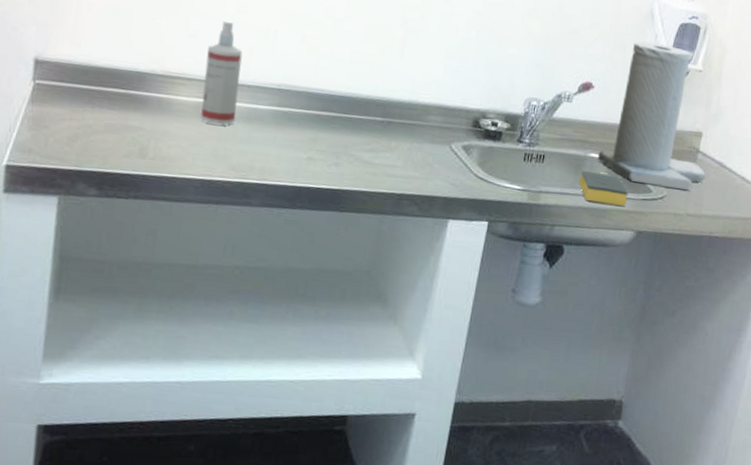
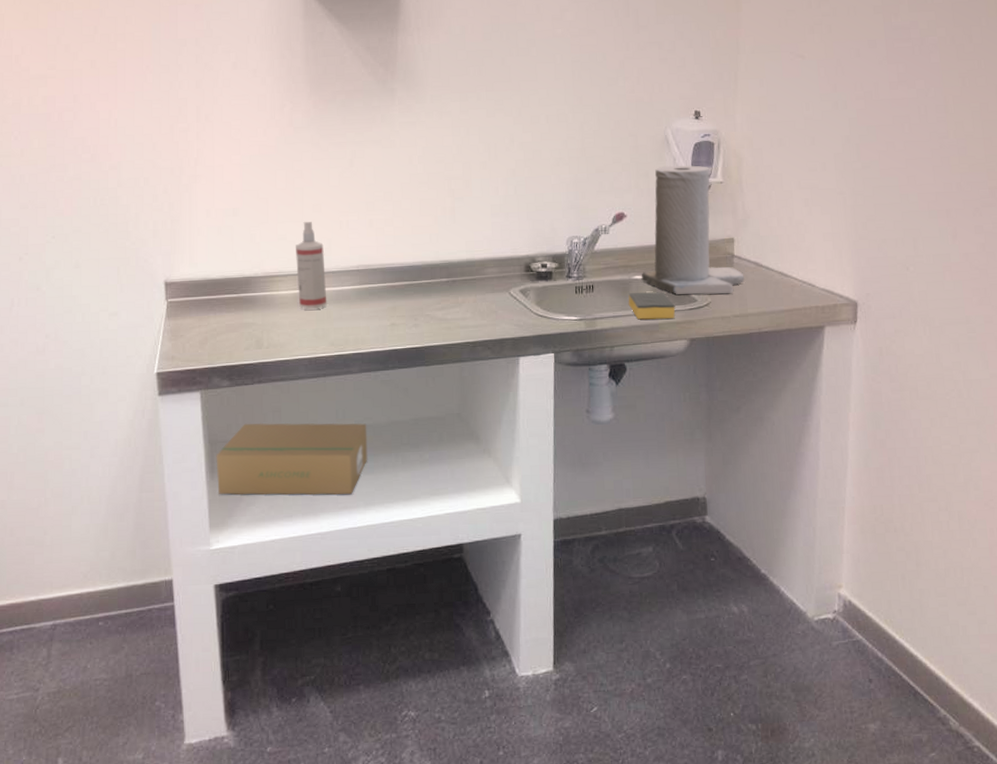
box: none [61,242,259,344] -> present [216,422,368,496]

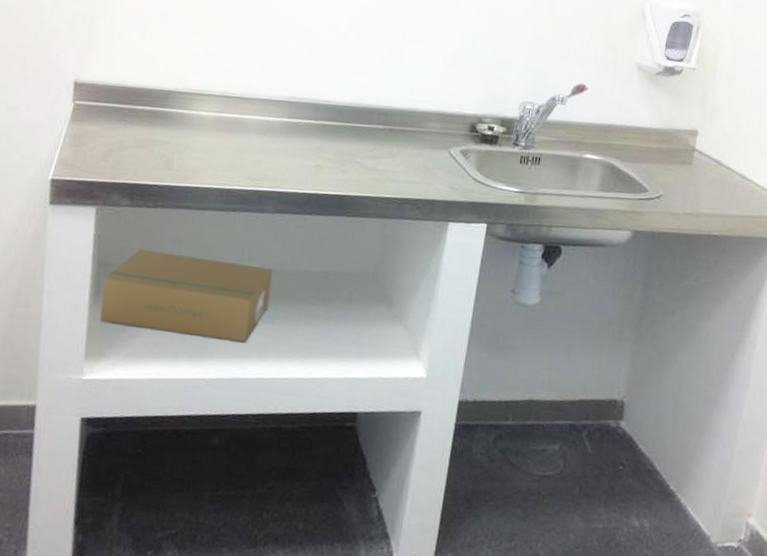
spray bottle: present [296,221,327,310] -> none [219,39,255,137]
sponge: present [628,292,676,320] -> none [574,171,624,206]
paper towel: present [641,165,745,295] -> none [592,41,702,189]

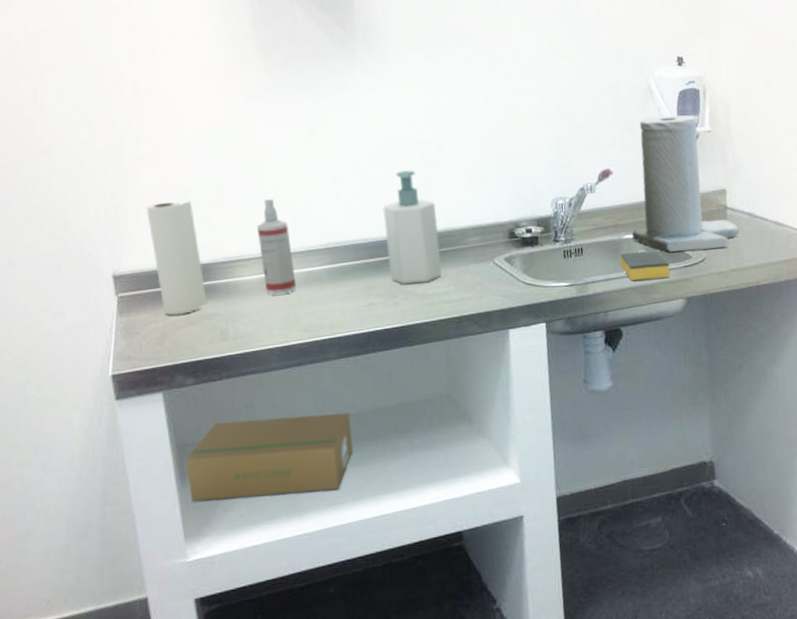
paper towel roll: none [115,20,167,135] -> present [146,201,208,316]
spray bottle: none [219,39,255,137] -> present [257,199,297,295]
soap bottle: none [343,41,404,157] -> present [383,170,442,284]
sponge: none [574,171,624,206] -> present [619,250,670,281]
paper towel: none [592,41,702,189] -> present [632,115,739,252]

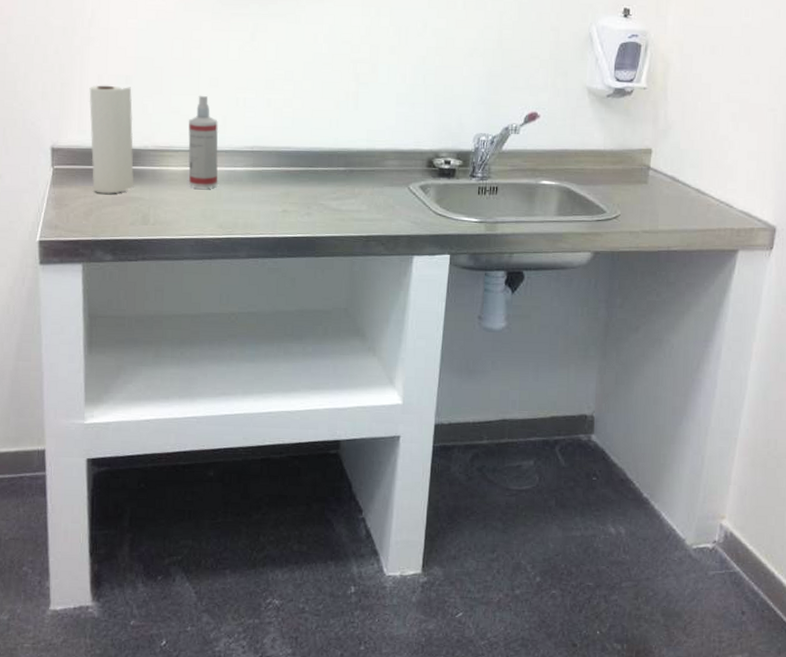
box: present [185,412,354,502] -> none [94,300,251,382]
soap bottle: present [383,170,442,284] -> none [307,86,361,198]
sponge: present [619,250,670,281] -> none [532,197,582,229]
paper towel: present [632,115,739,252] -> none [549,65,658,208]

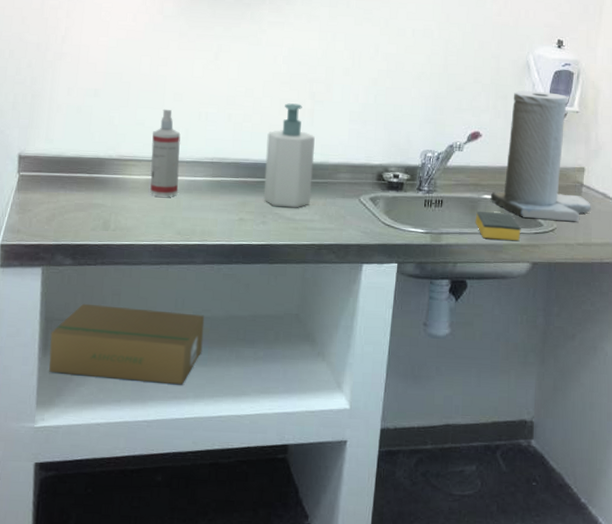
paper towel roll: present [89,85,134,194] -> none [56,97,100,200]
box: none [94,300,251,382] -> present [49,303,205,385]
soap bottle: none [307,86,361,198] -> present [263,103,315,208]
sponge: none [532,197,582,229] -> present [475,211,521,240]
paper towel: none [549,65,658,208] -> present [490,90,591,222]

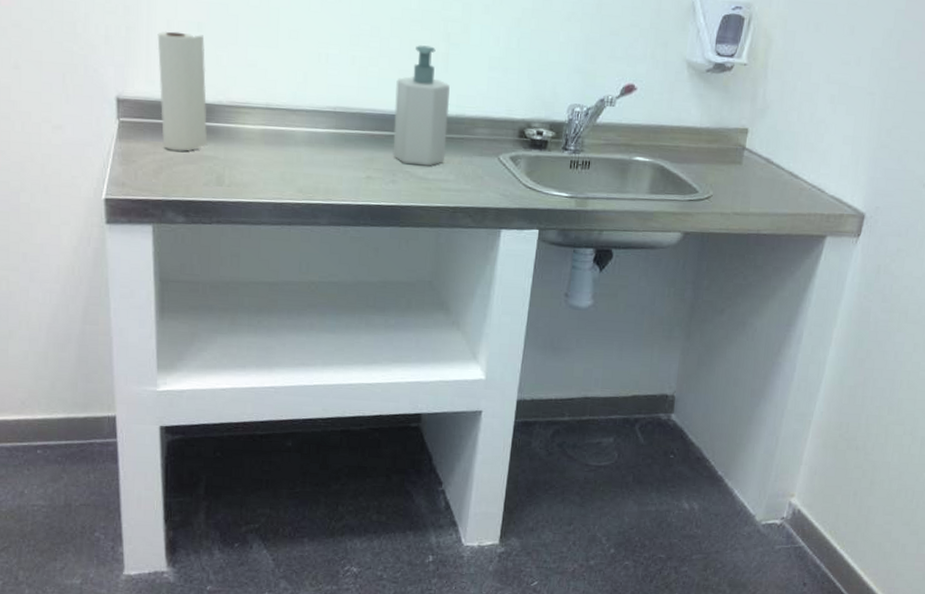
box: present [49,303,205,385] -> none [166,264,332,352]
paper towel roll: none [56,97,100,200] -> present [157,31,208,151]
spray bottle: present [150,109,181,197] -> none [266,48,299,150]
sponge: present [475,211,521,240] -> none [624,174,674,208]
paper towel: present [490,90,591,222] -> none [642,37,752,189]

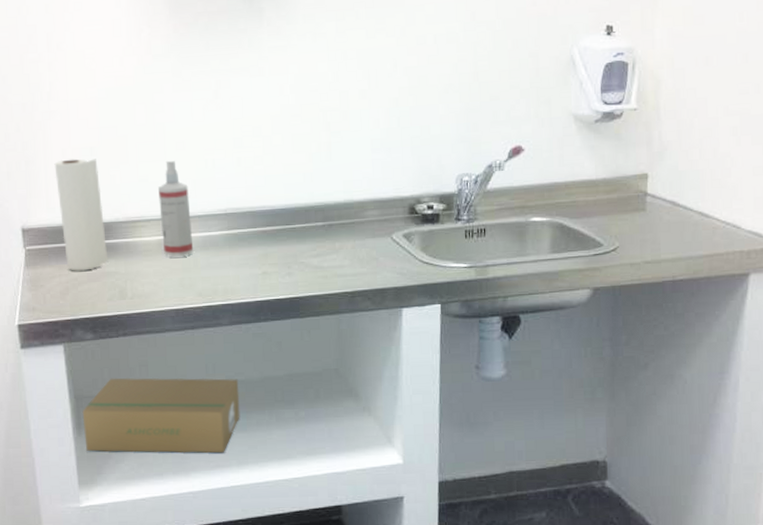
box: none [166,264,332,352] -> present [82,377,240,453]
spray bottle: none [266,48,299,150] -> present [158,160,194,257]
soap bottle: present [392,45,450,166] -> none [282,137,338,255]

